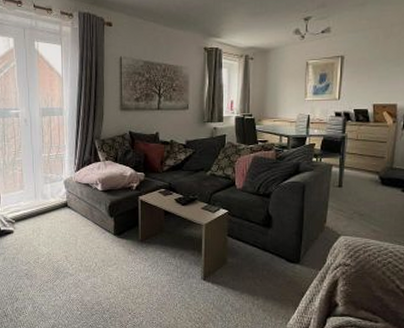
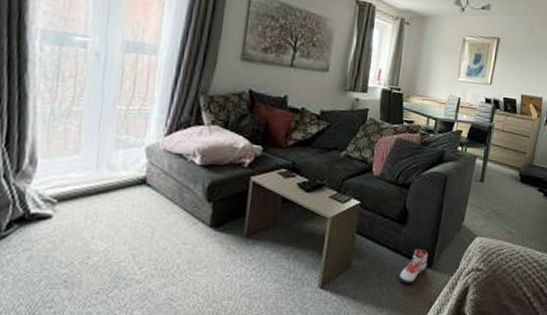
sneaker: none [270,248,295,277] -> present [399,249,428,284]

